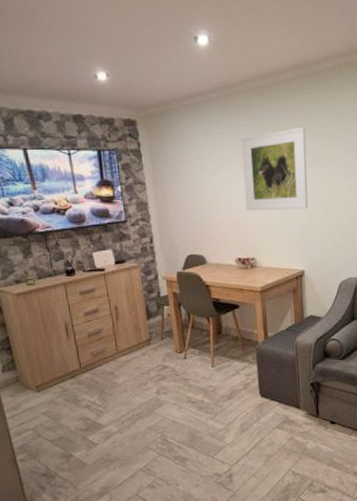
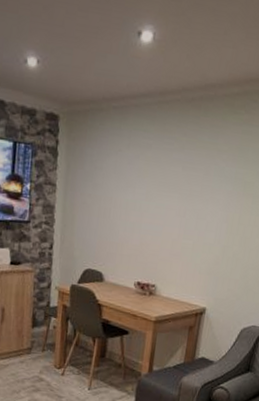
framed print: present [241,127,308,211] -> none [157,150,240,242]

